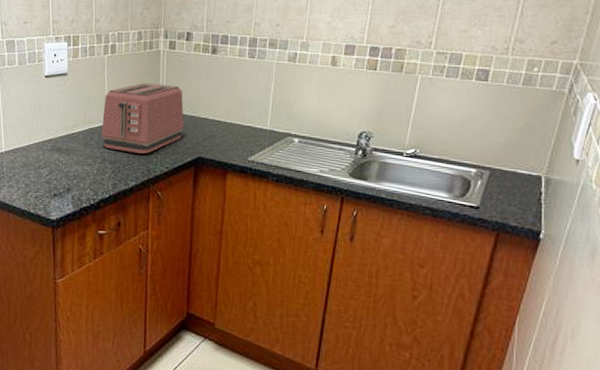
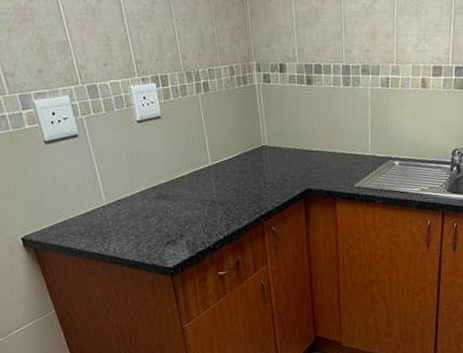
toaster: present [101,82,184,154] -> none [205,119,289,192]

